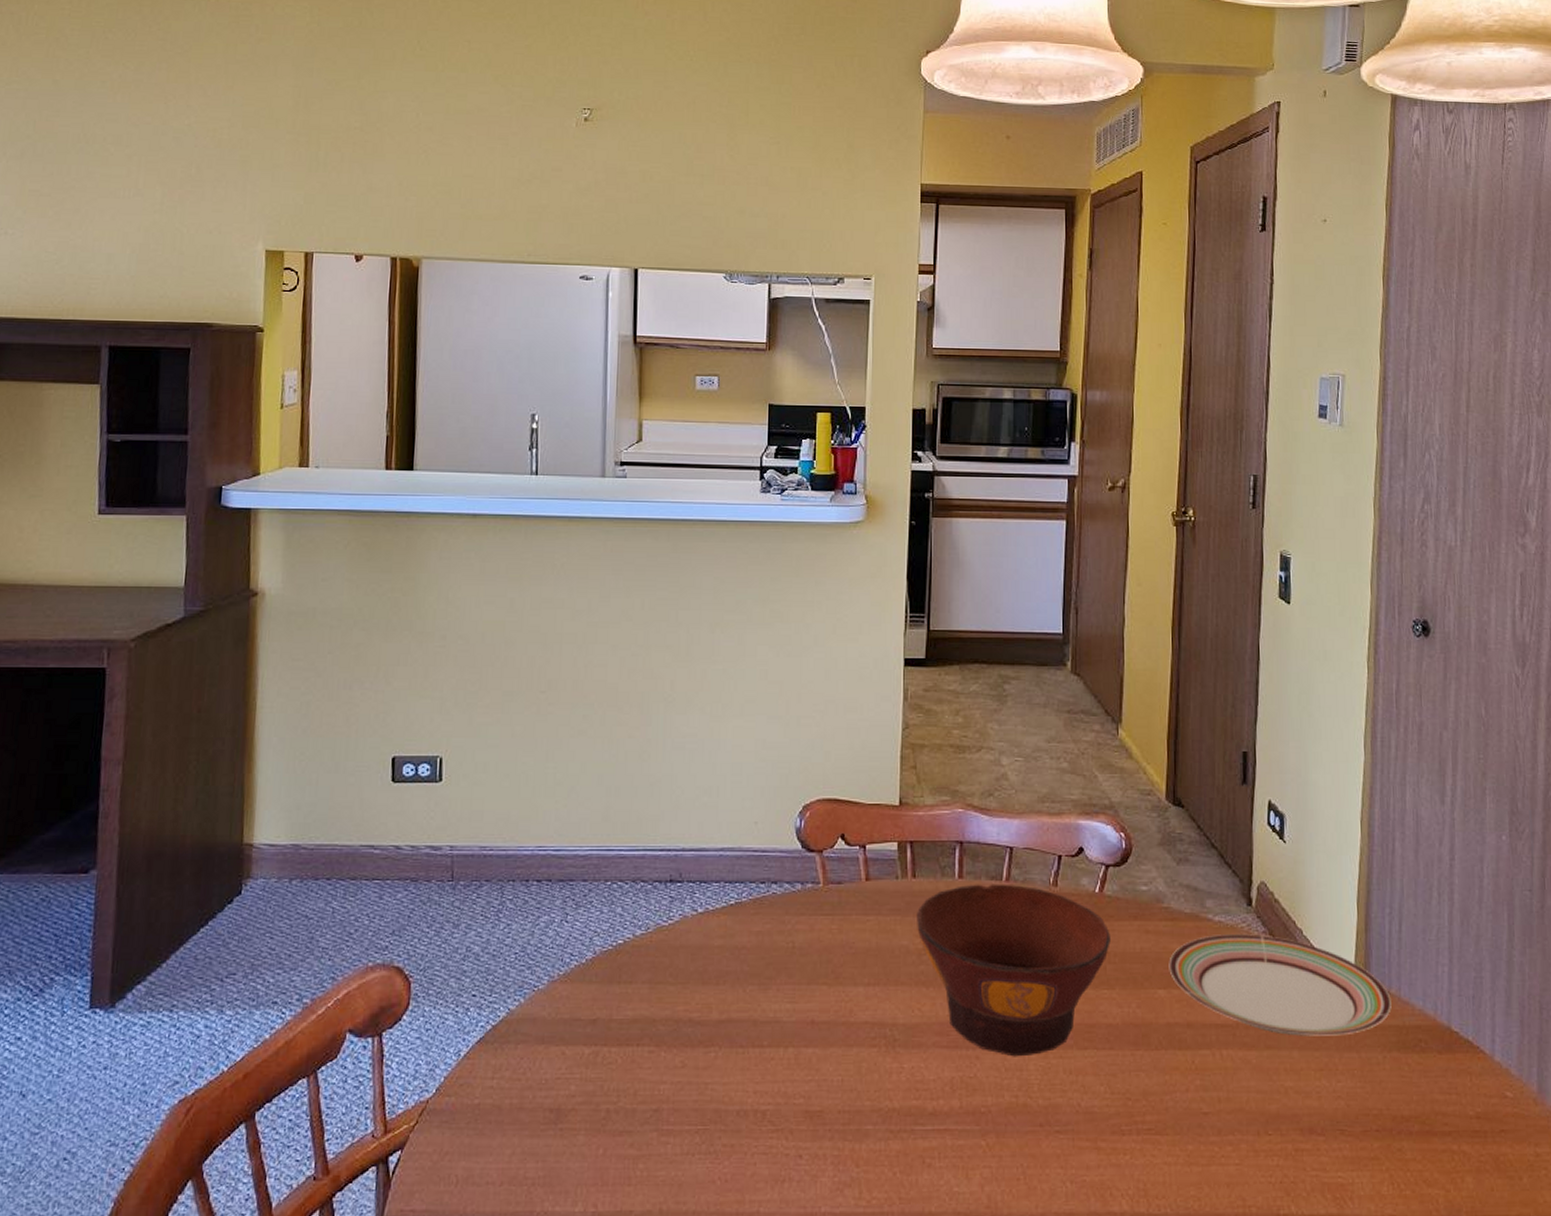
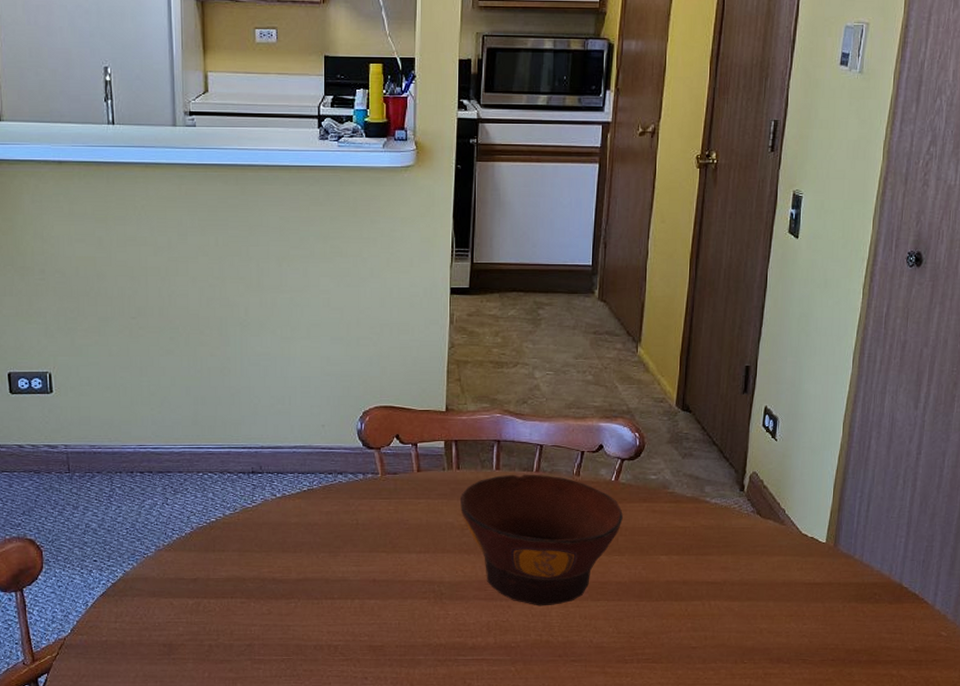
plate: present [1169,934,1391,1036] -> none [670,513,855,591]

